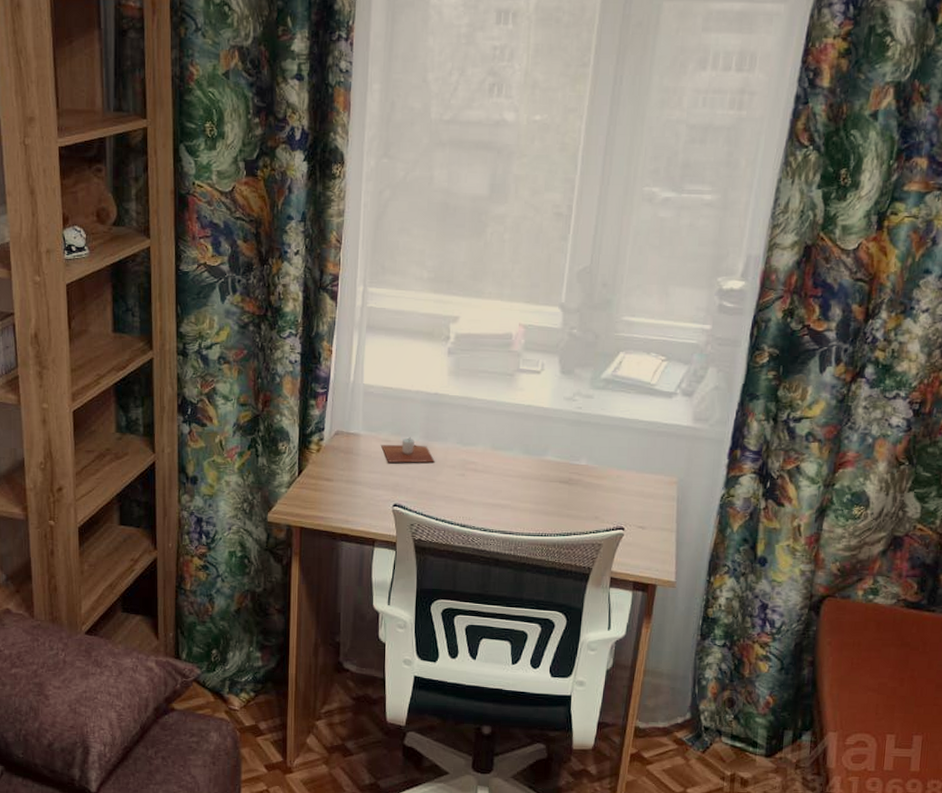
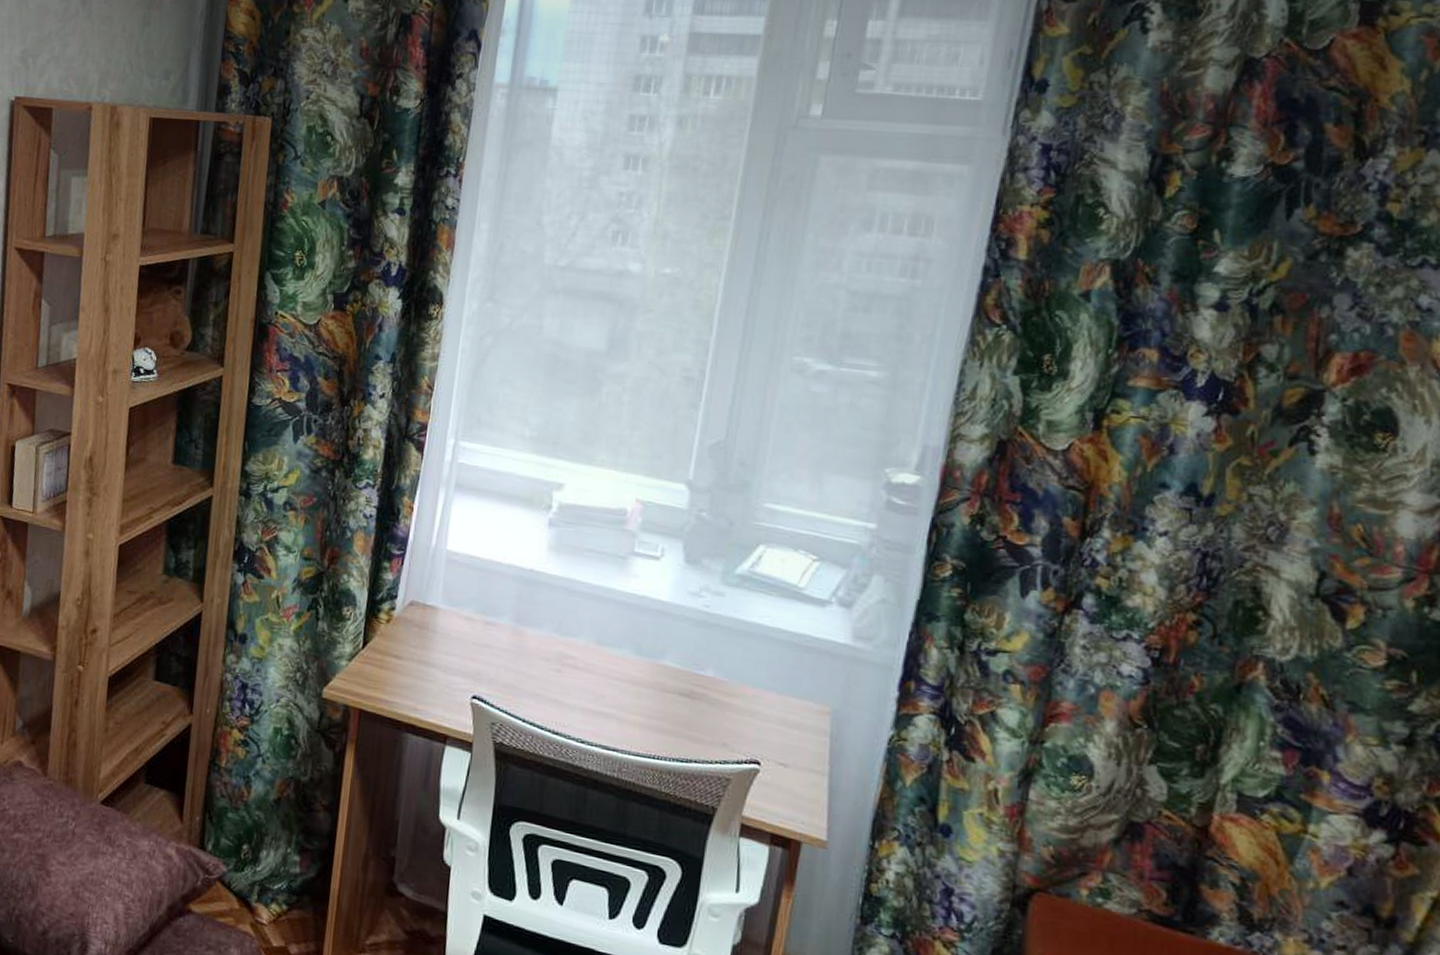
cup: present [381,437,435,463] -> none [462,617,526,652]

